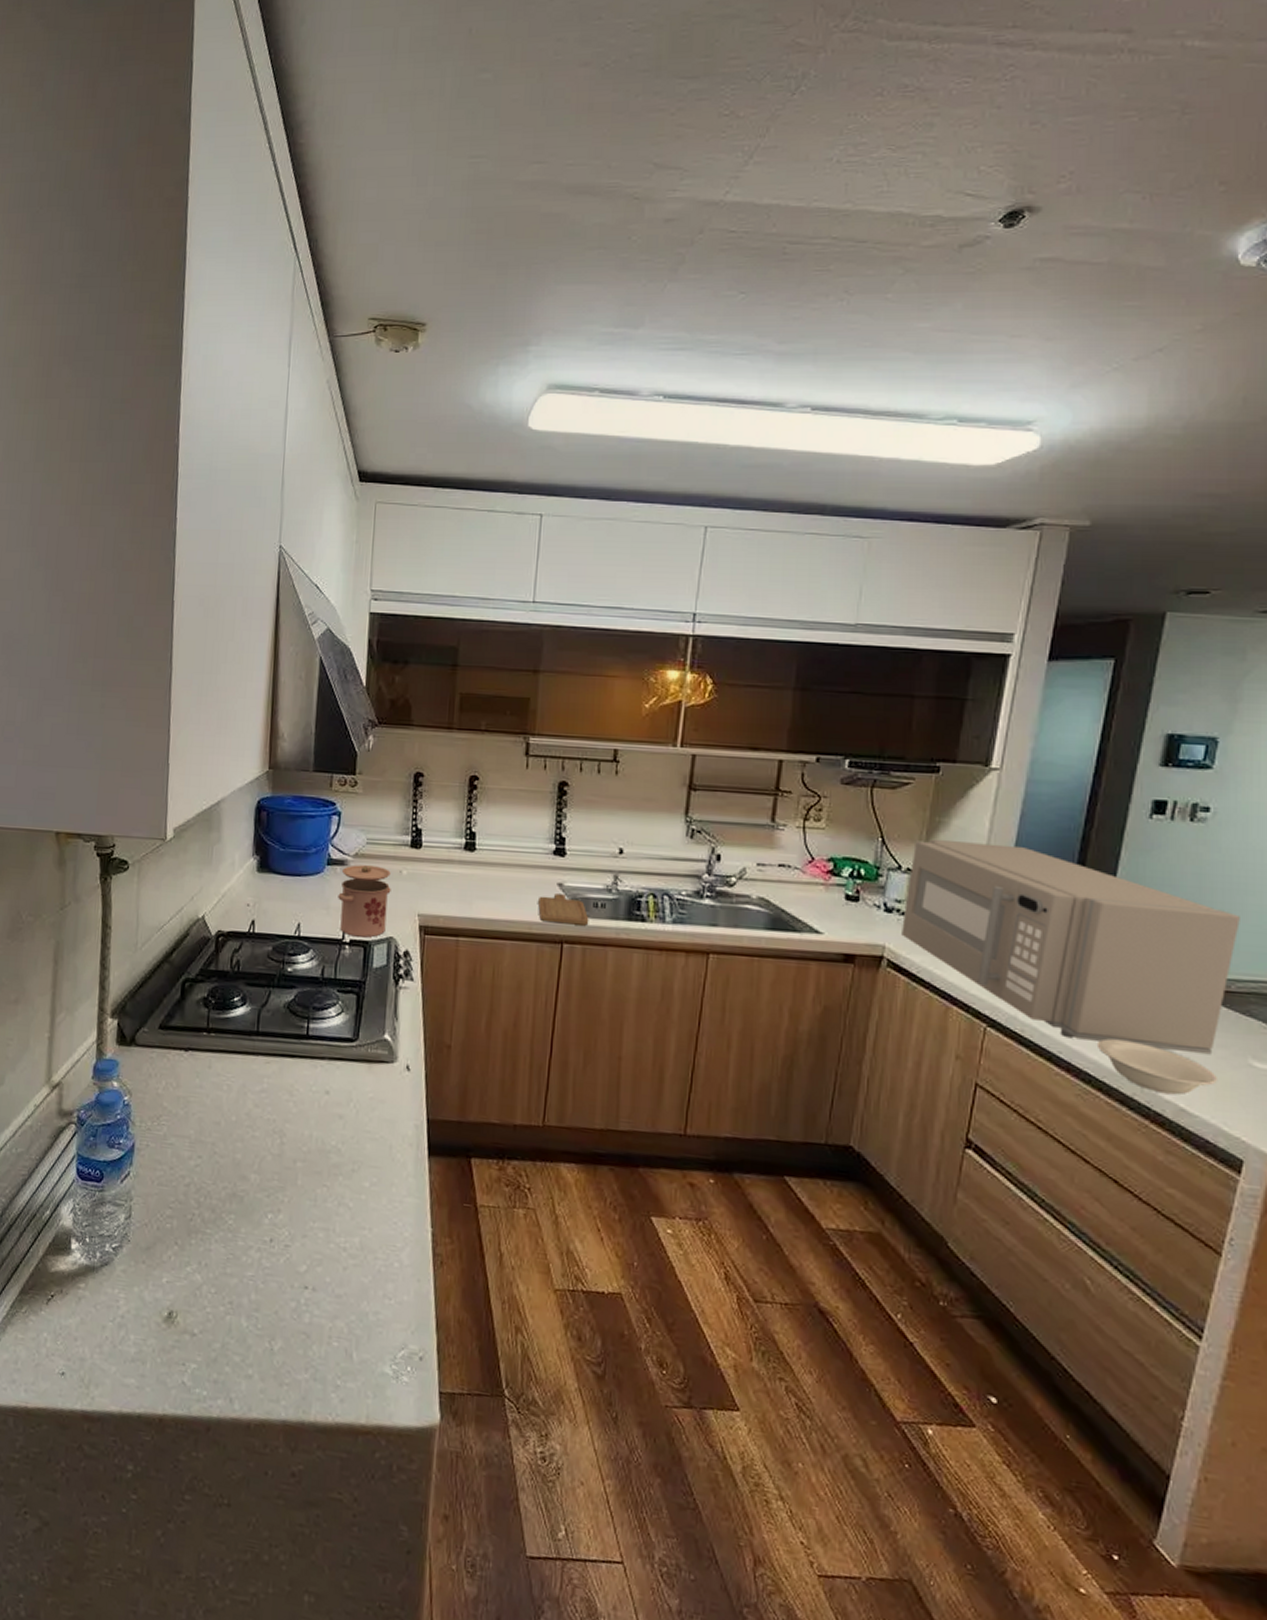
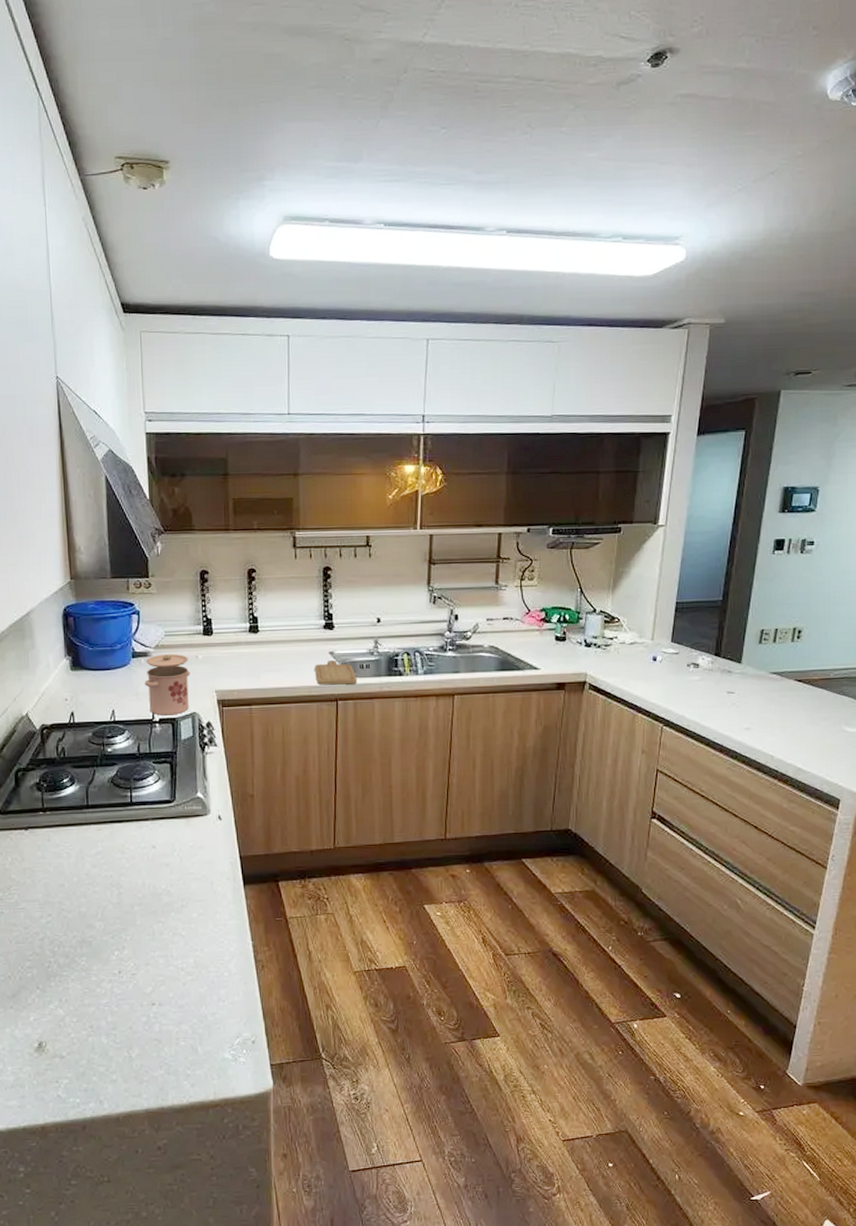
microwave: present [902,838,1240,1055] -> none [598,584,836,727]
bowl: present [1096,1038,1219,1095] -> none [740,723,823,759]

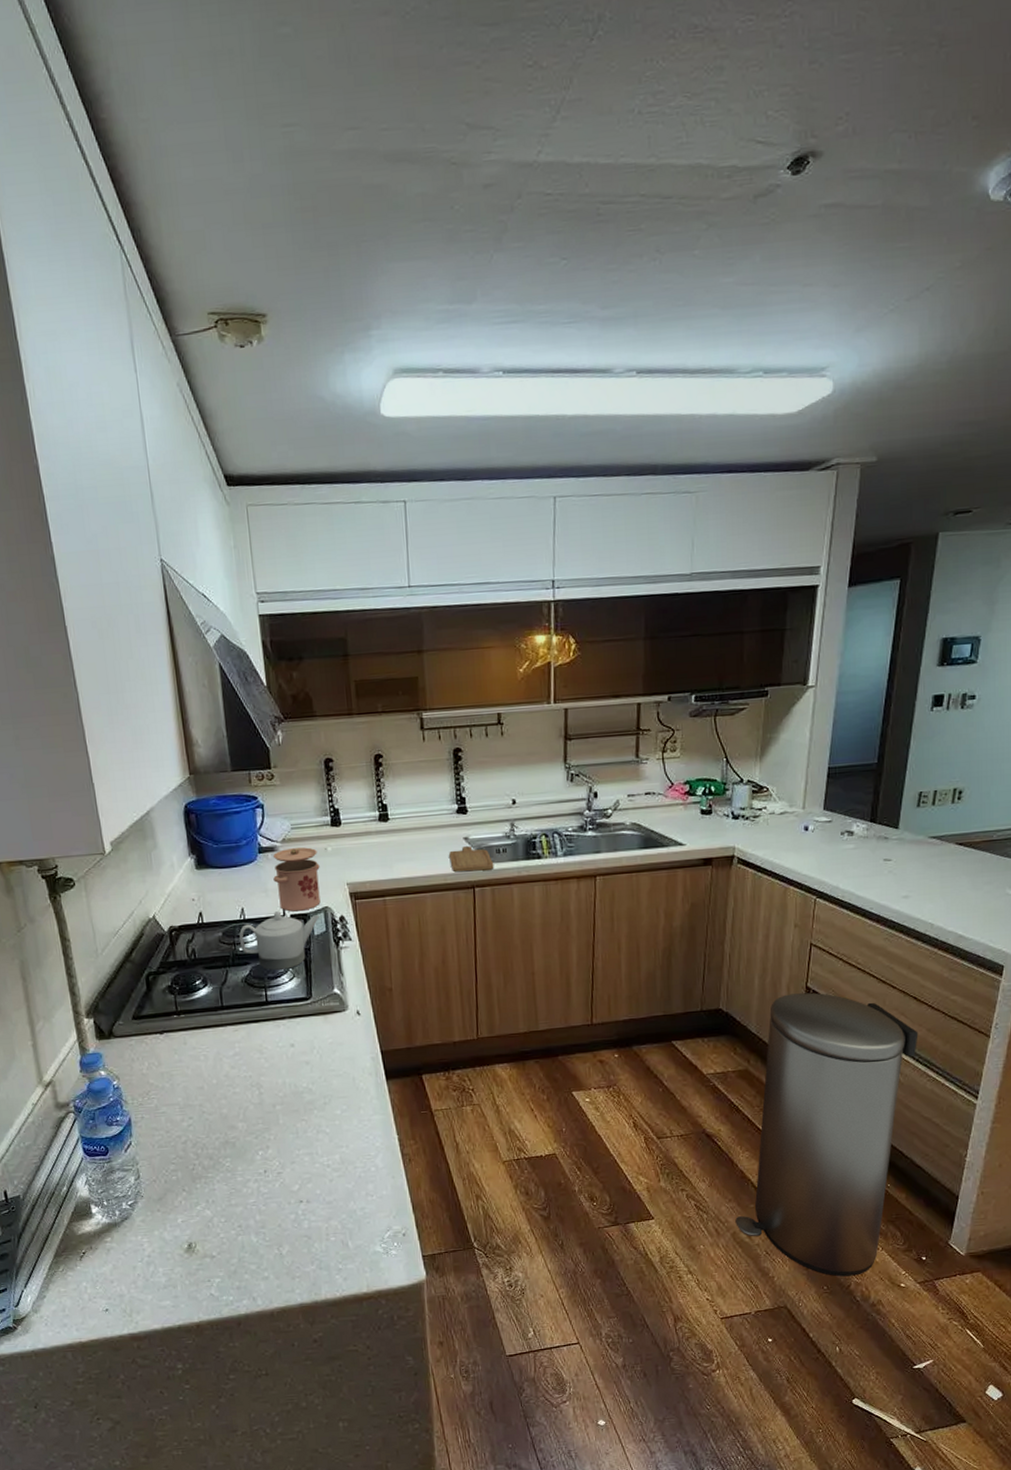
teapot: none [108,715,187,773] -> present [239,911,319,971]
pedal bin: none [579,817,759,1103] -> present [735,992,919,1277]

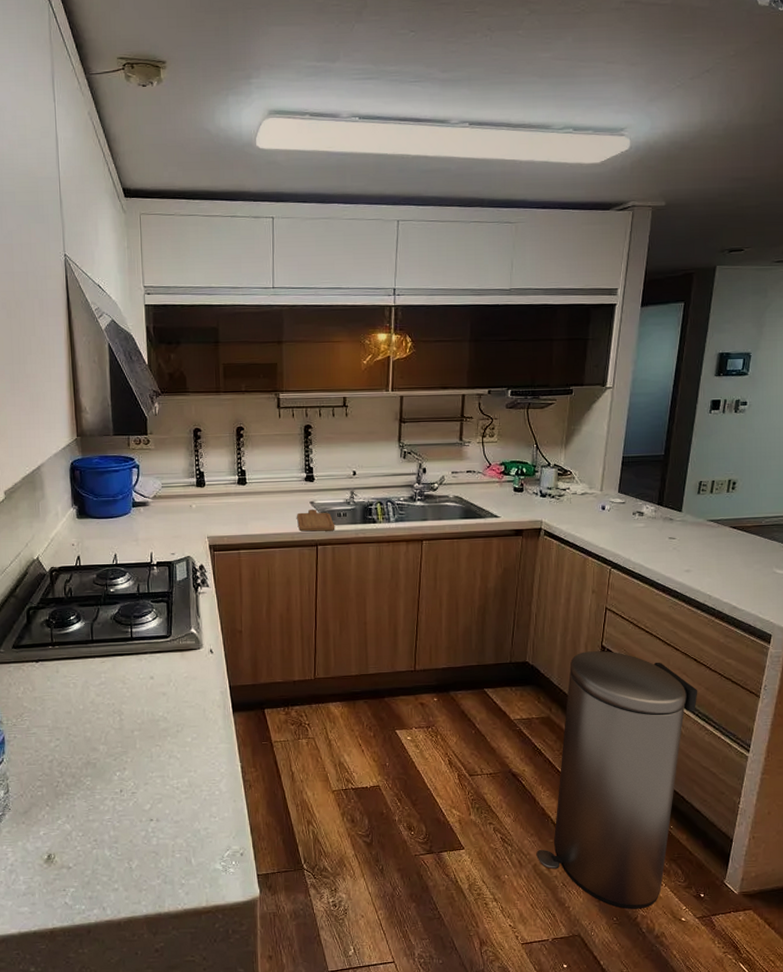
teapot: present [239,911,319,971] -> none [110,558,182,611]
cooking pot: present [273,847,321,912] -> none [144,504,185,559]

